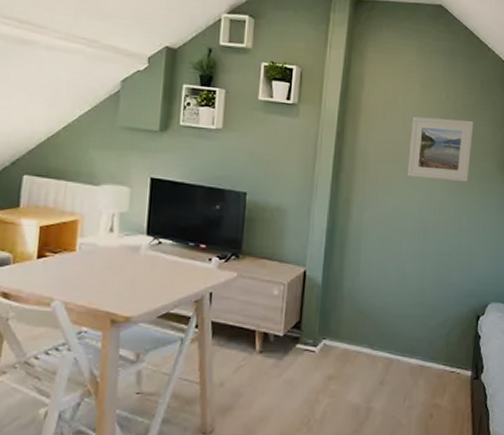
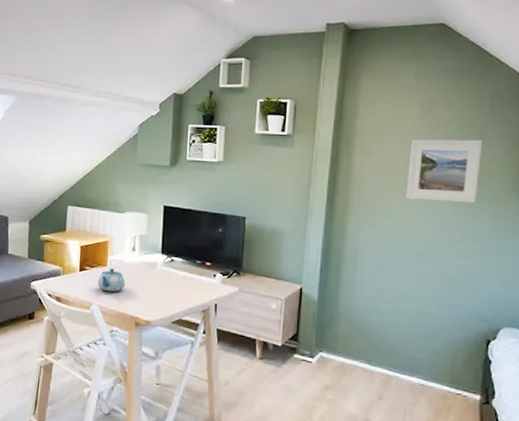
teapot: none [61,253,100,284] -> present [97,268,126,293]

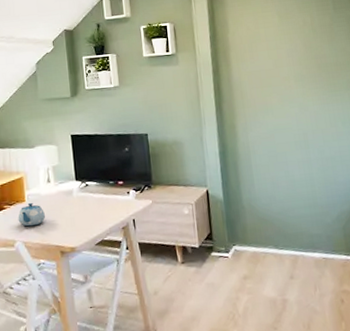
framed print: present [406,139,483,203] -> none [276,37,337,97]

